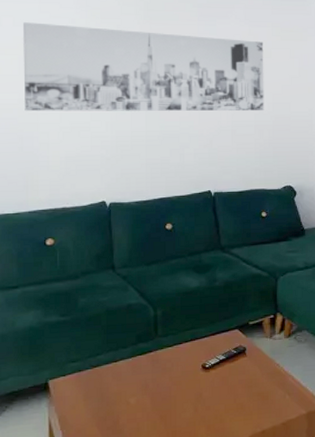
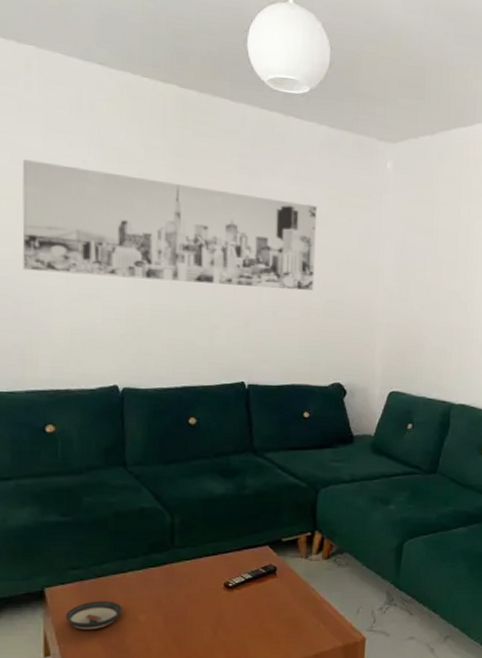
saucer: none [67,387,115,416] -> present [65,600,122,631]

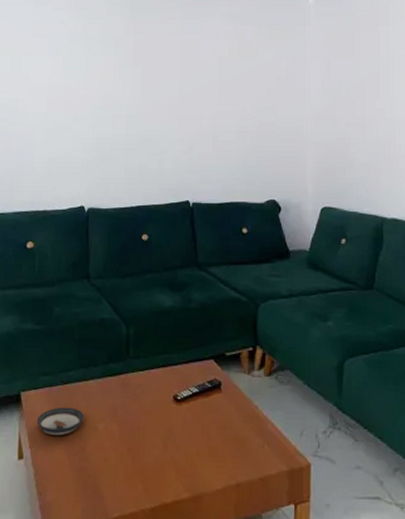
wall art: present [22,159,318,290] -> none [15,24,249,115]

